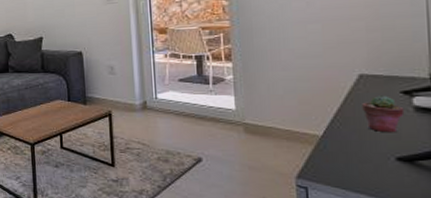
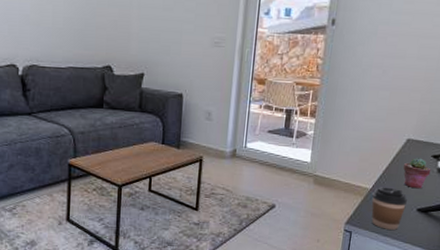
coffee cup: none [324,133,380,185] -> present [371,187,408,230]

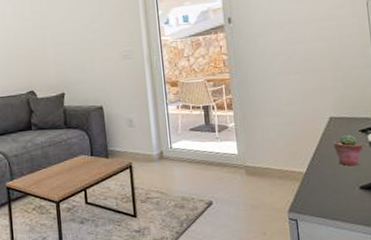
coffee cup: present [371,187,408,230] -> none [308,168,348,213]

